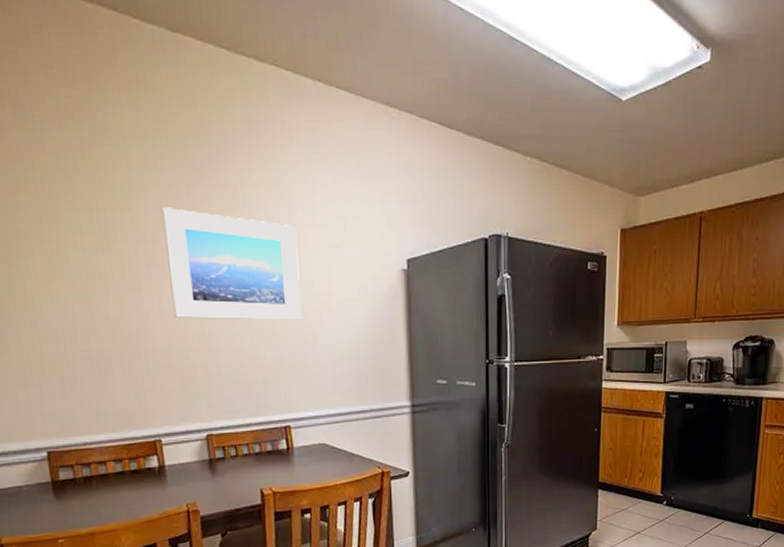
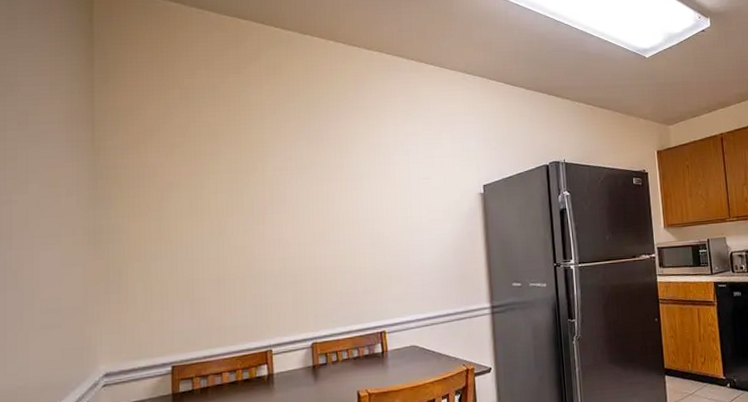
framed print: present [161,207,302,321] -> none [286,157,397,244]

